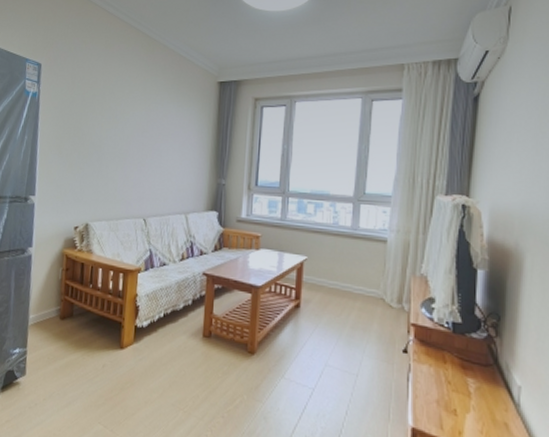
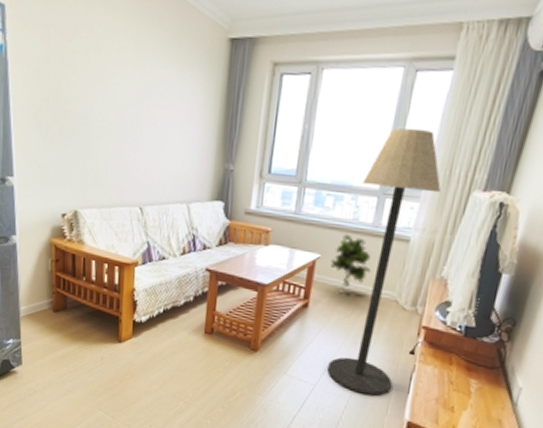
indoor plant: none [317,236,356,294] -> present [330,233,372,294]
floor lamp: none [324,145,407,399] -> present [327,128,441,396]

